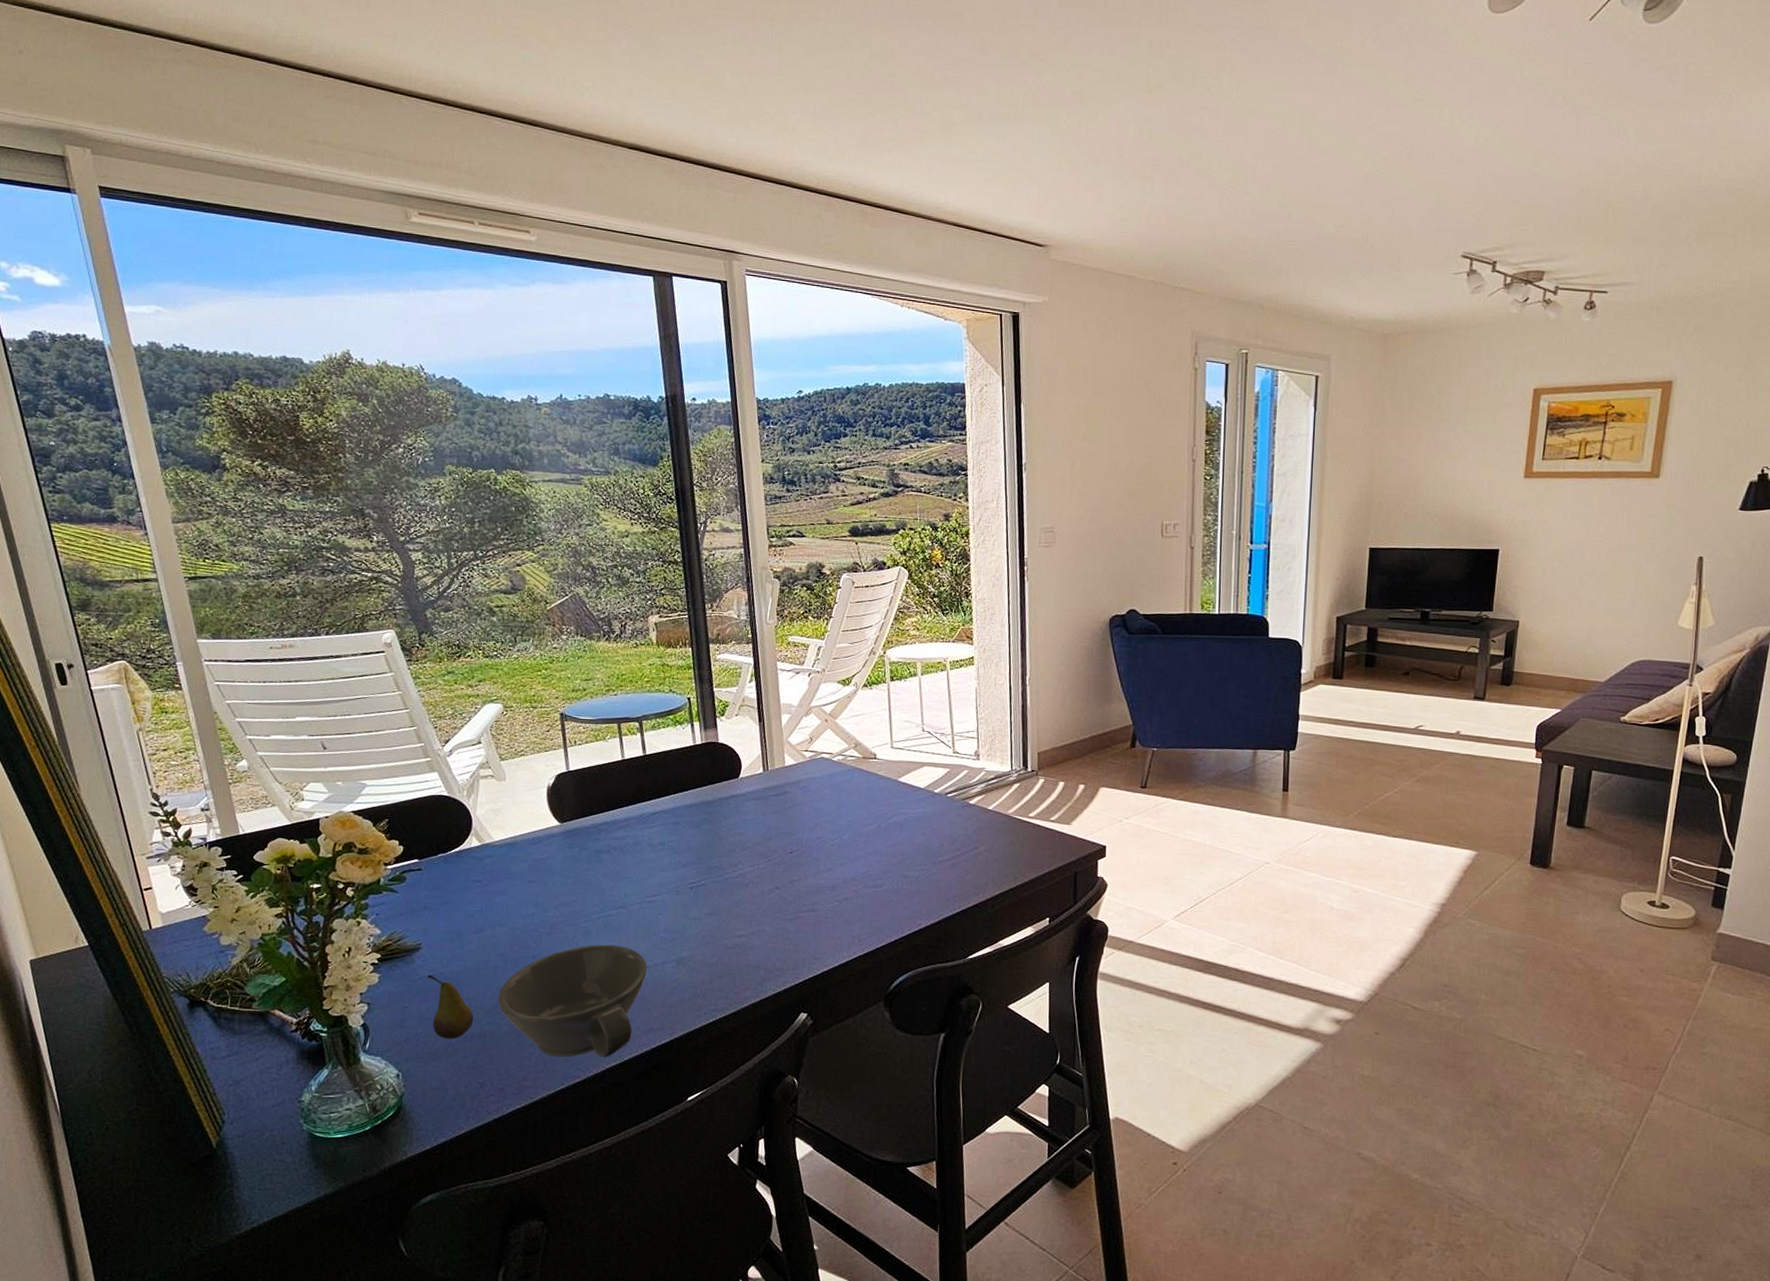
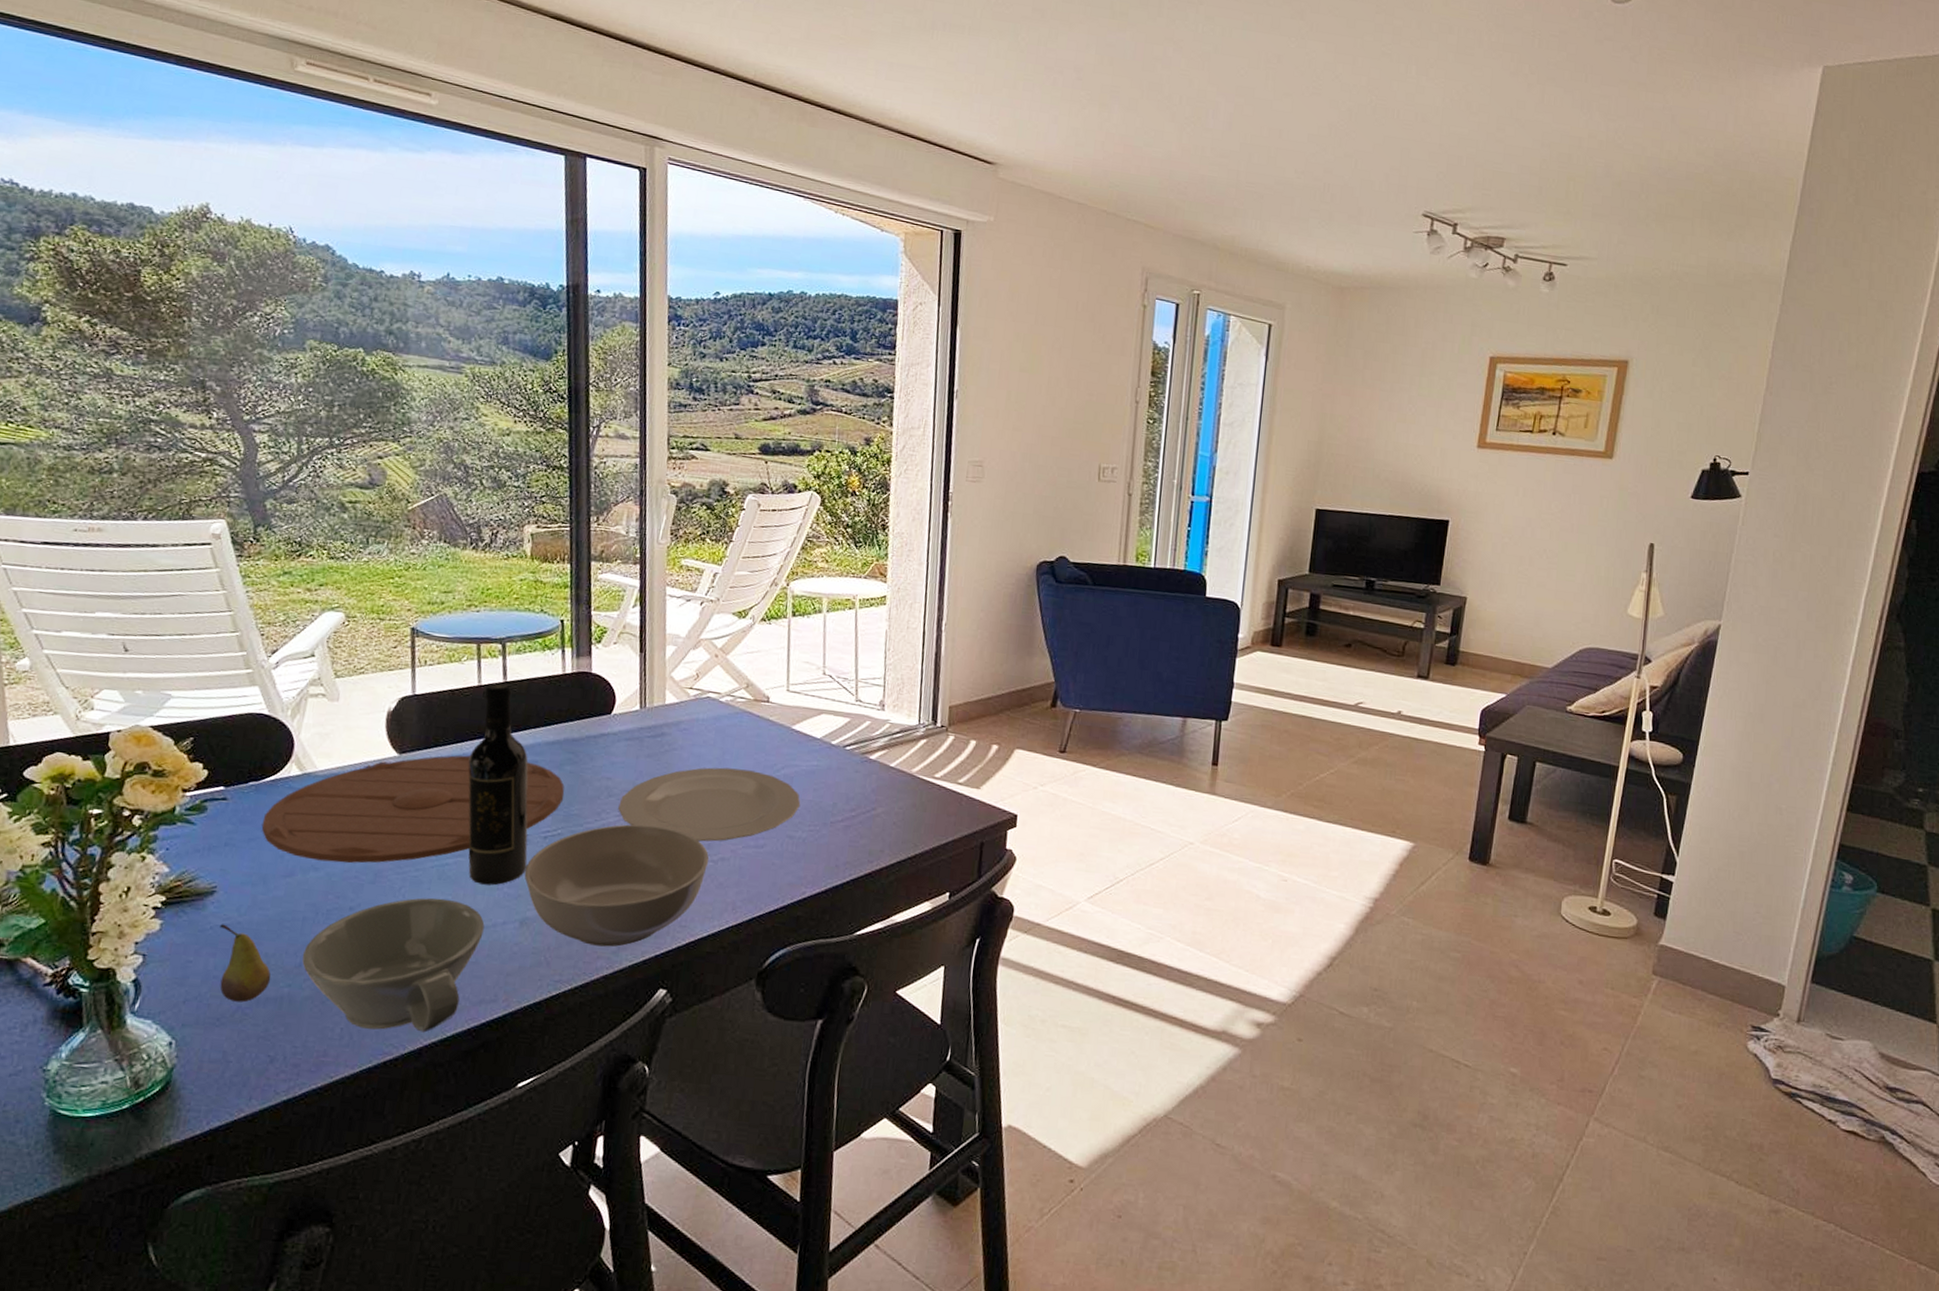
placemat: none [452,821,705,919] -> present [261,755,565,863]
wine bottle: none [620,757,678,932] -> present [467,683,528,886]
bowl: none [676,872,835,979] -> present [524,824,710,947]
plate: none [752,819,911,885] -> present [618,767,801,842]

